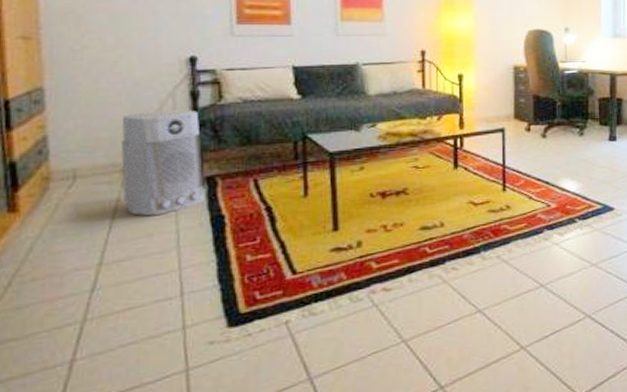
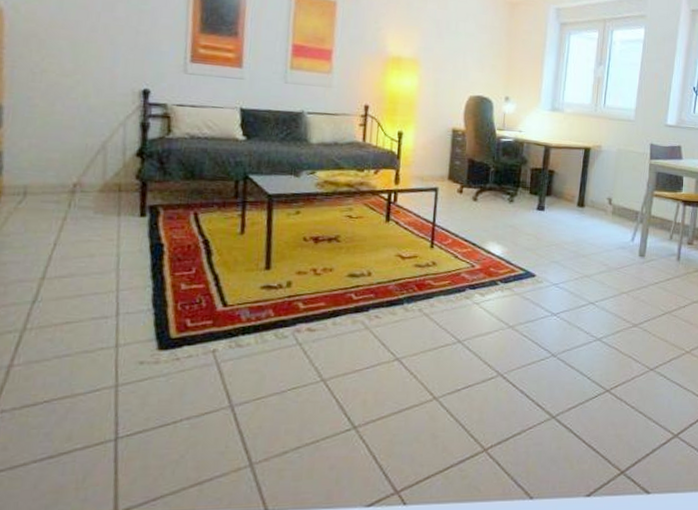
air purifier: present [120,109,206,217] -> none [69,137,147,238]

